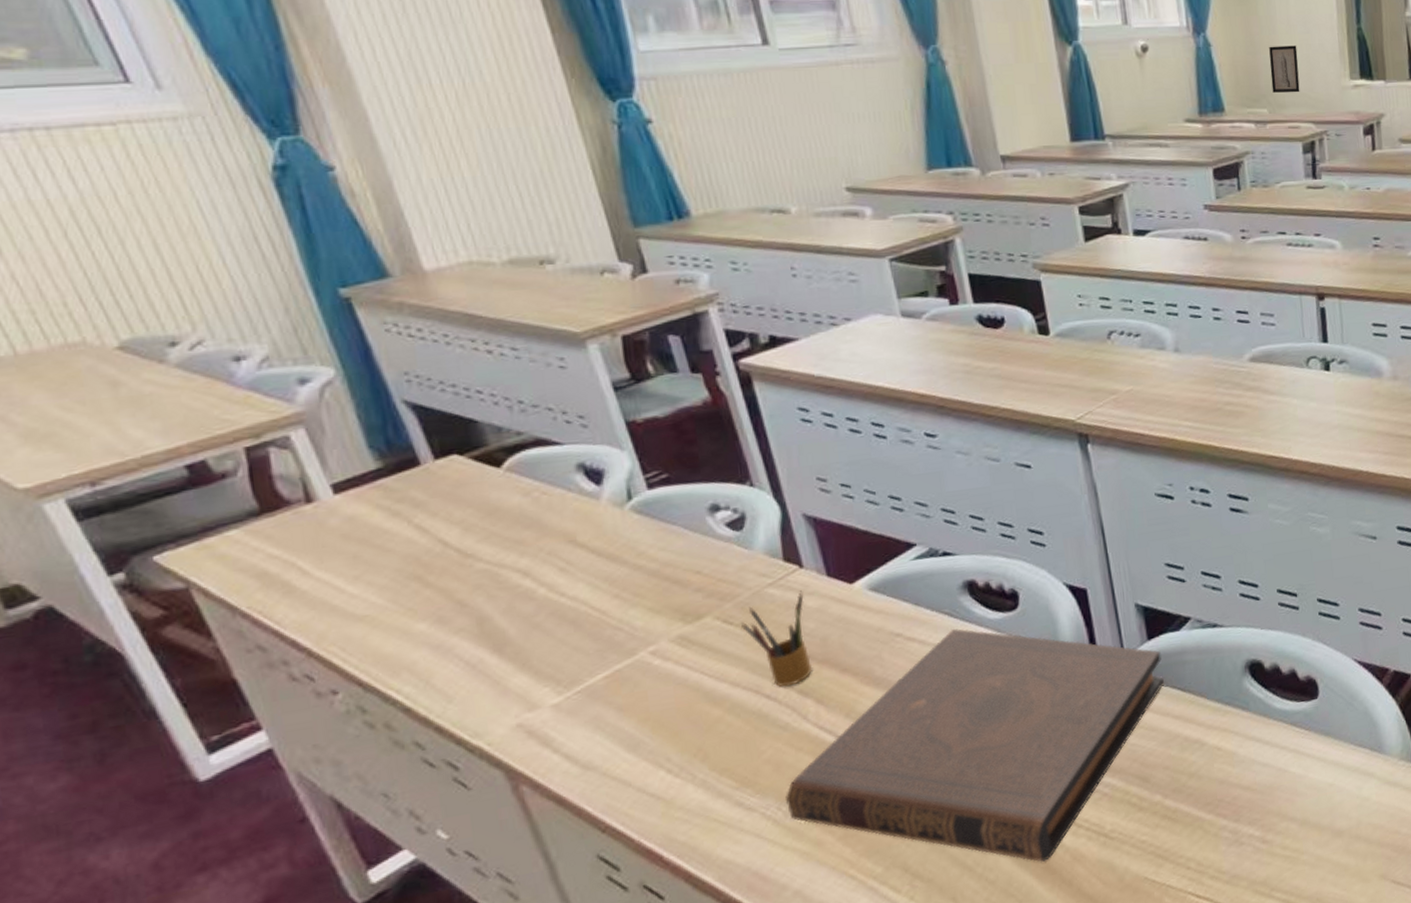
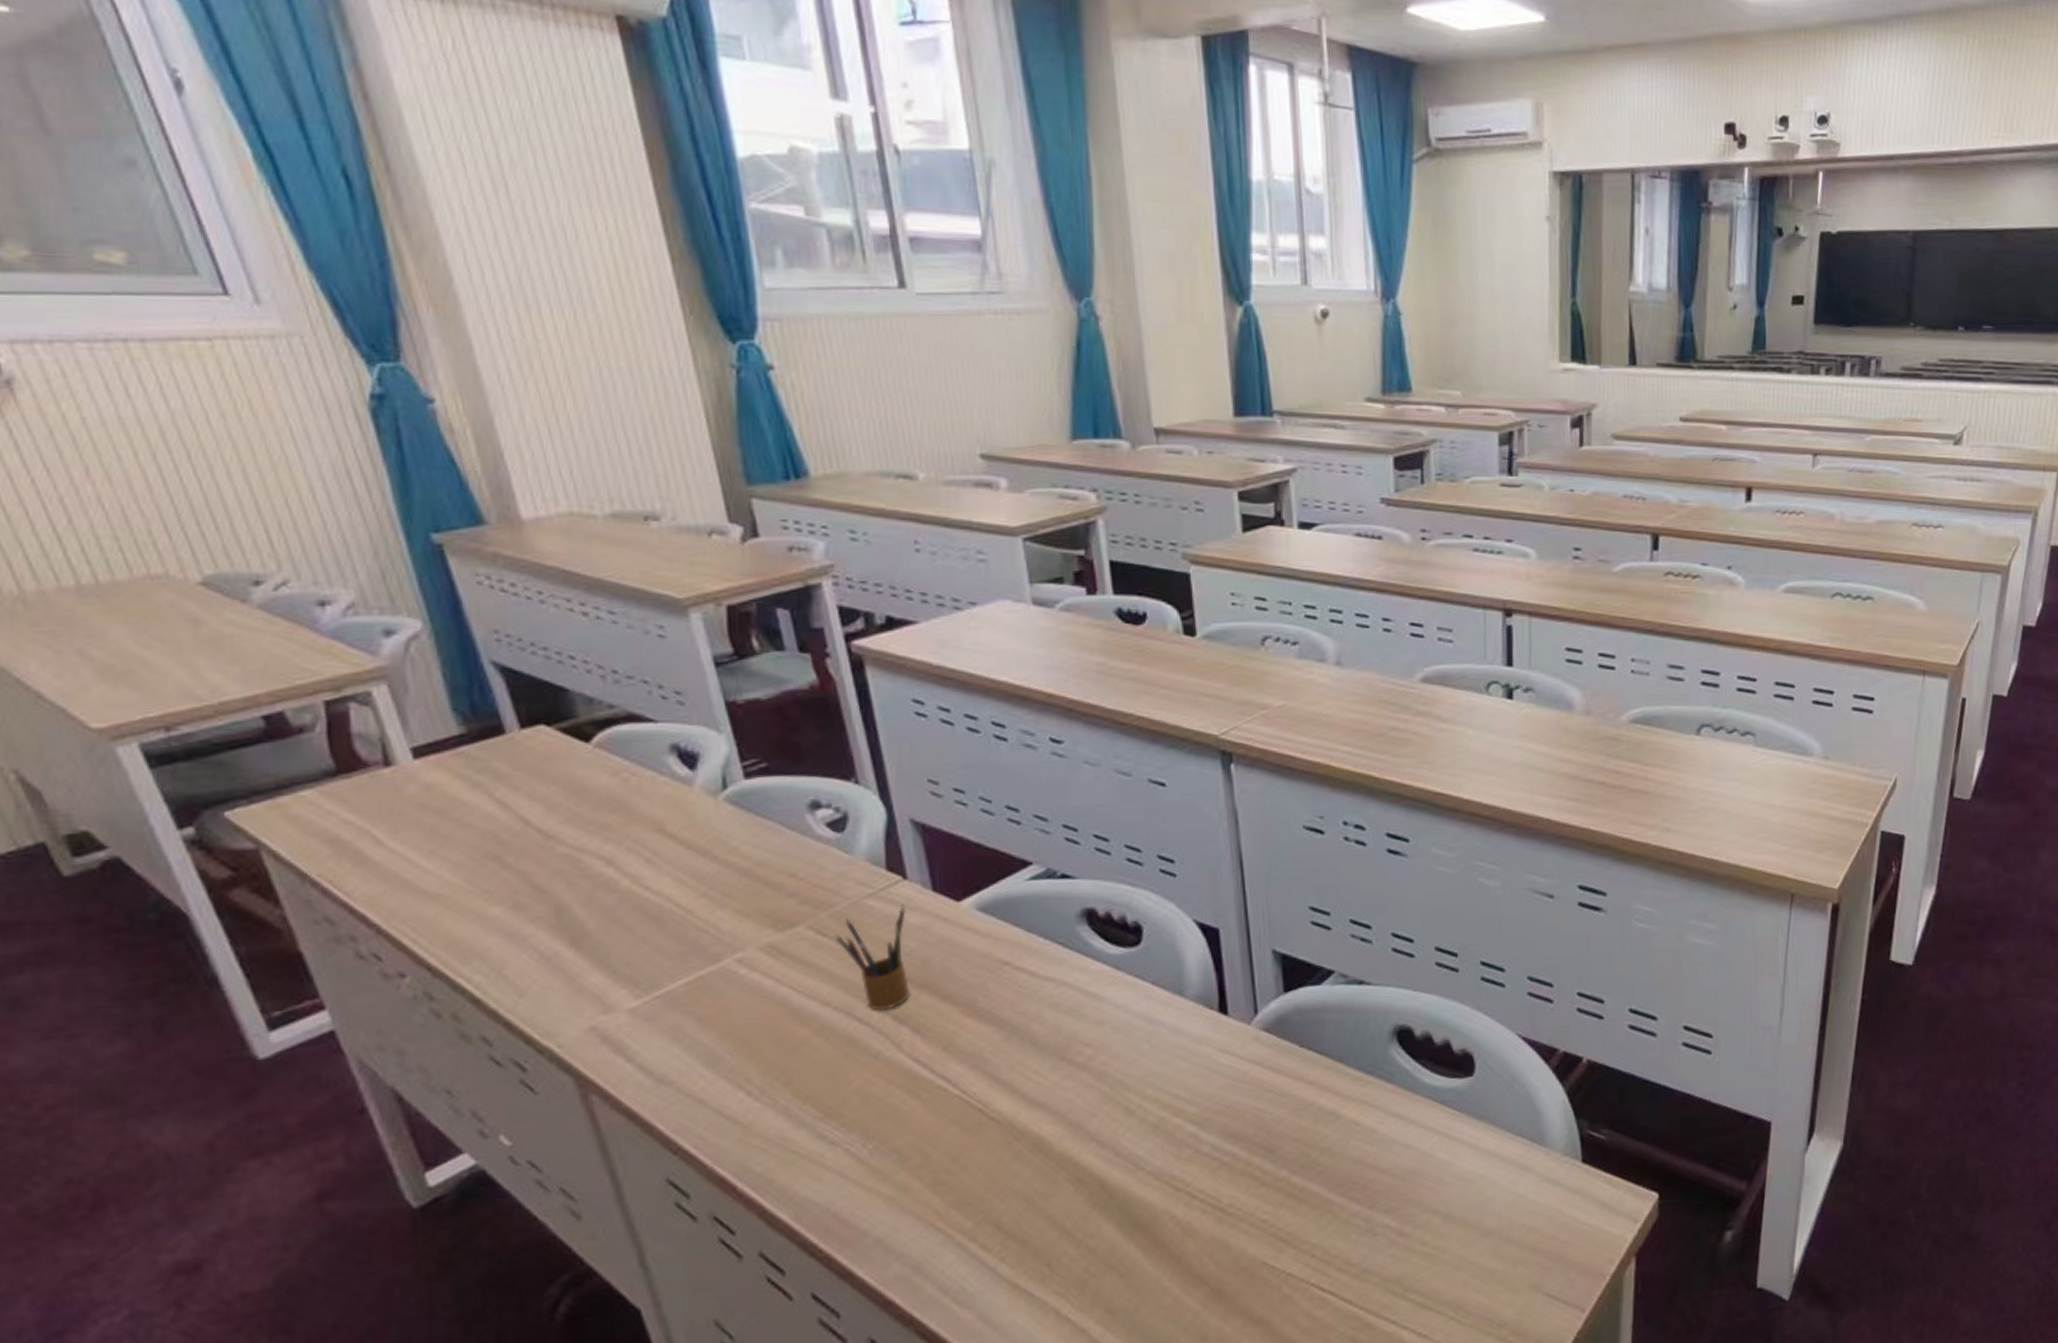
book: present [786,628,1165,862] -> none [873,961,1300,1233]
wall art: present [1269,45,1300,93] -> none [1467,318,1501,374]

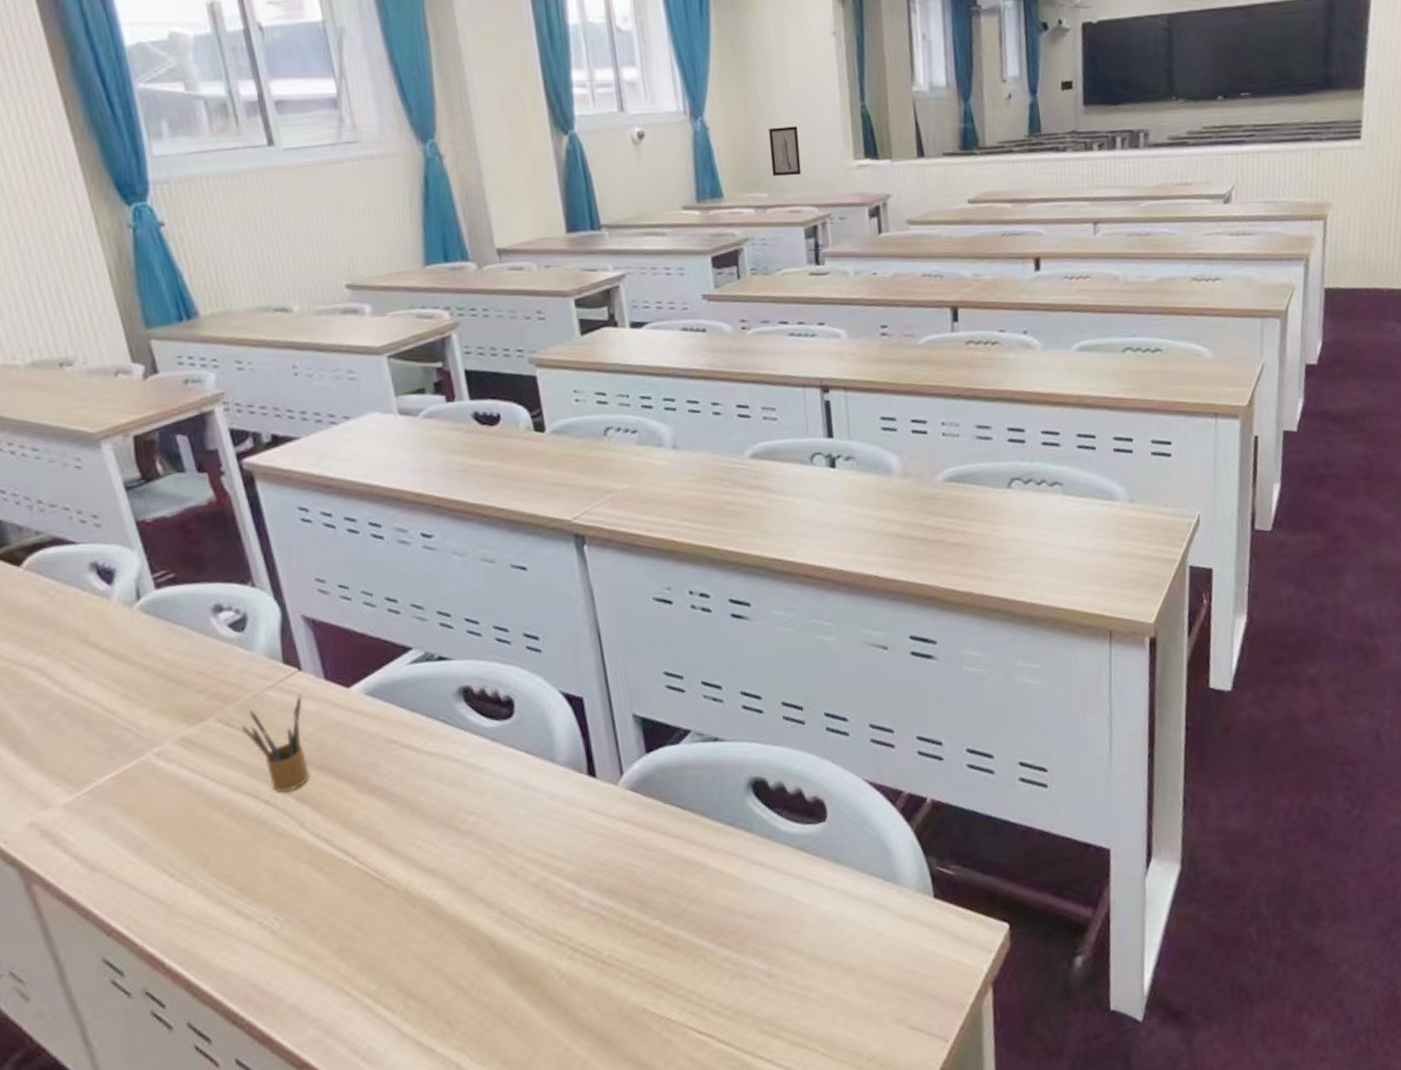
wall art: none [1467,318,1501,374] -> present [769,126,802,176]

